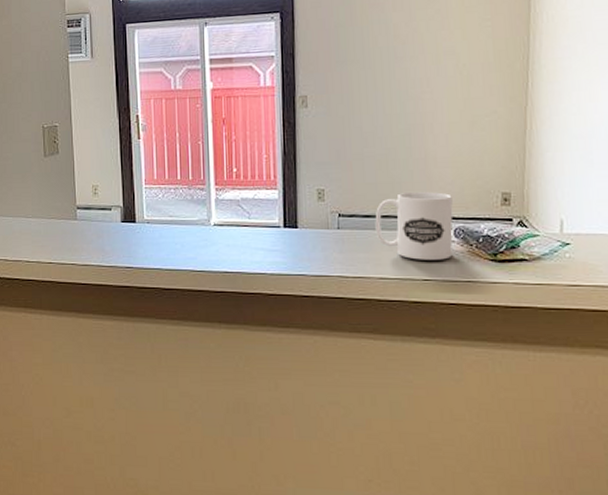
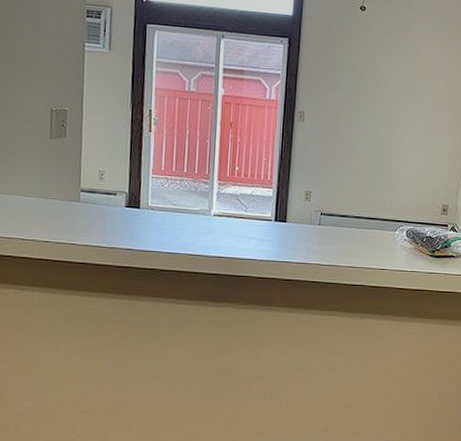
mug: present [375,191,453,260] -> none [348,198,408,254]

